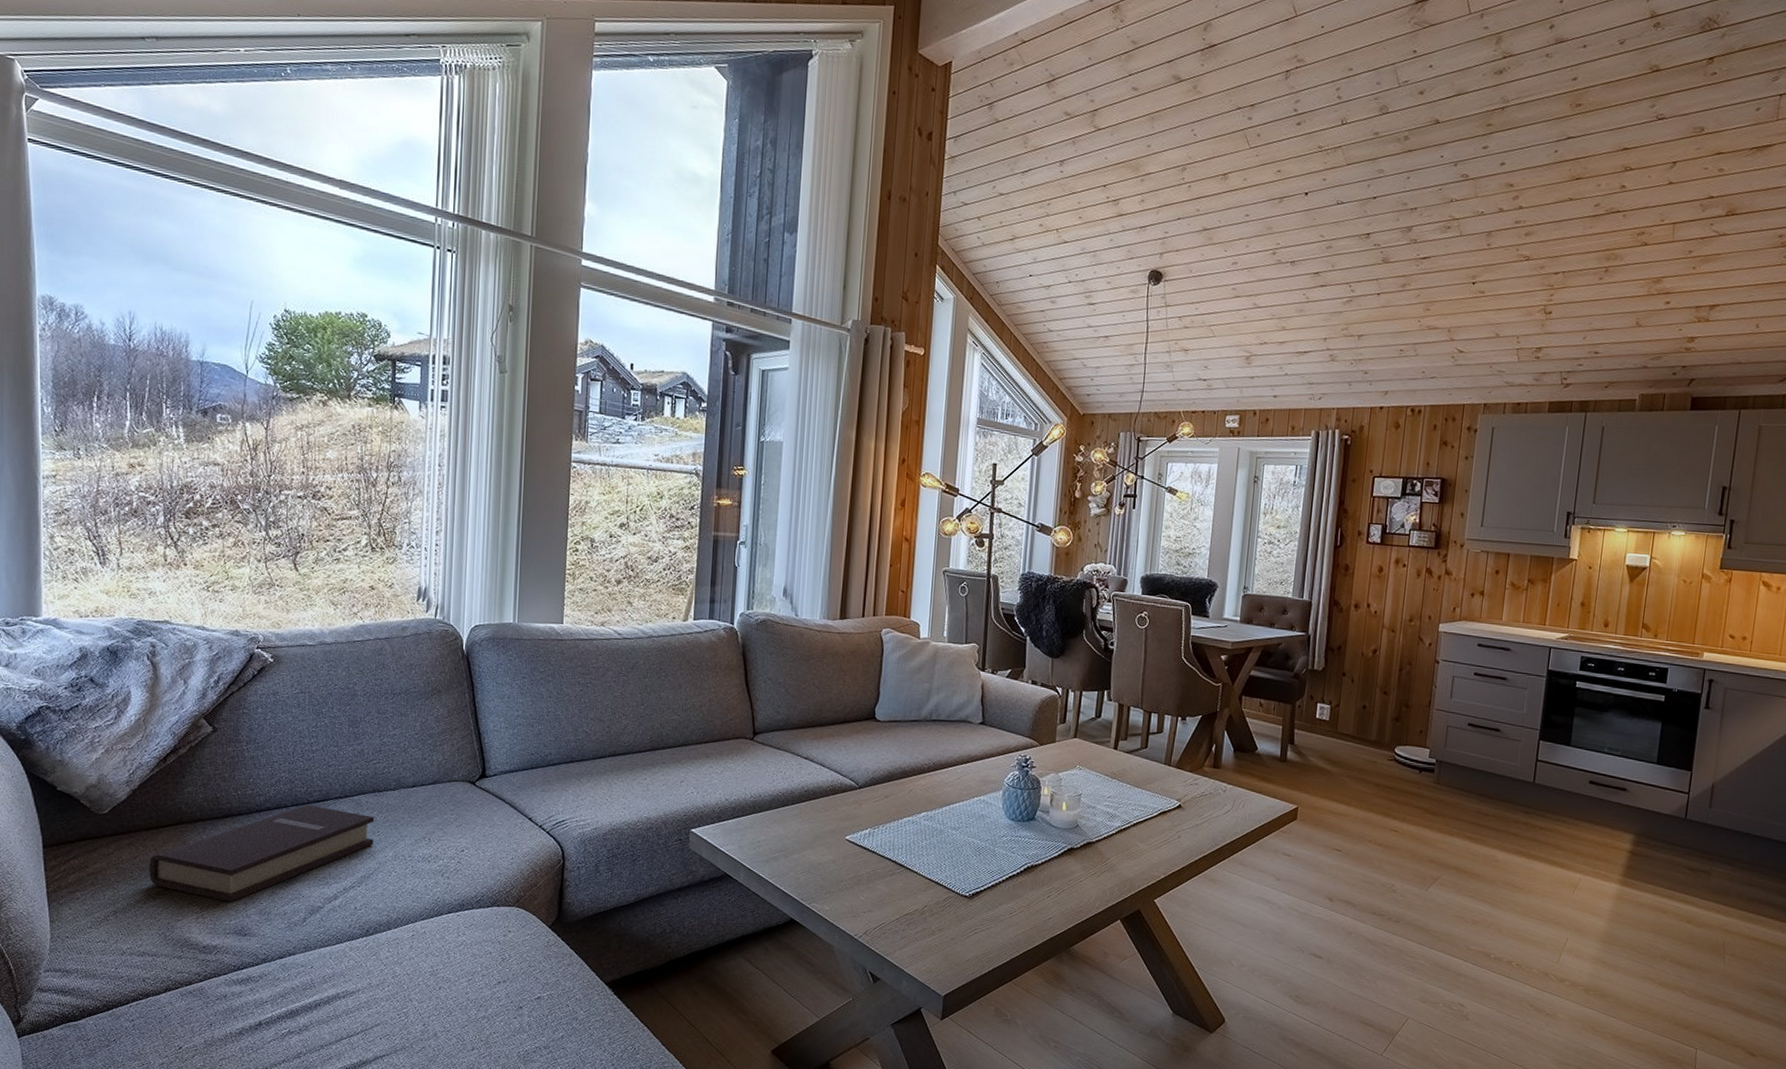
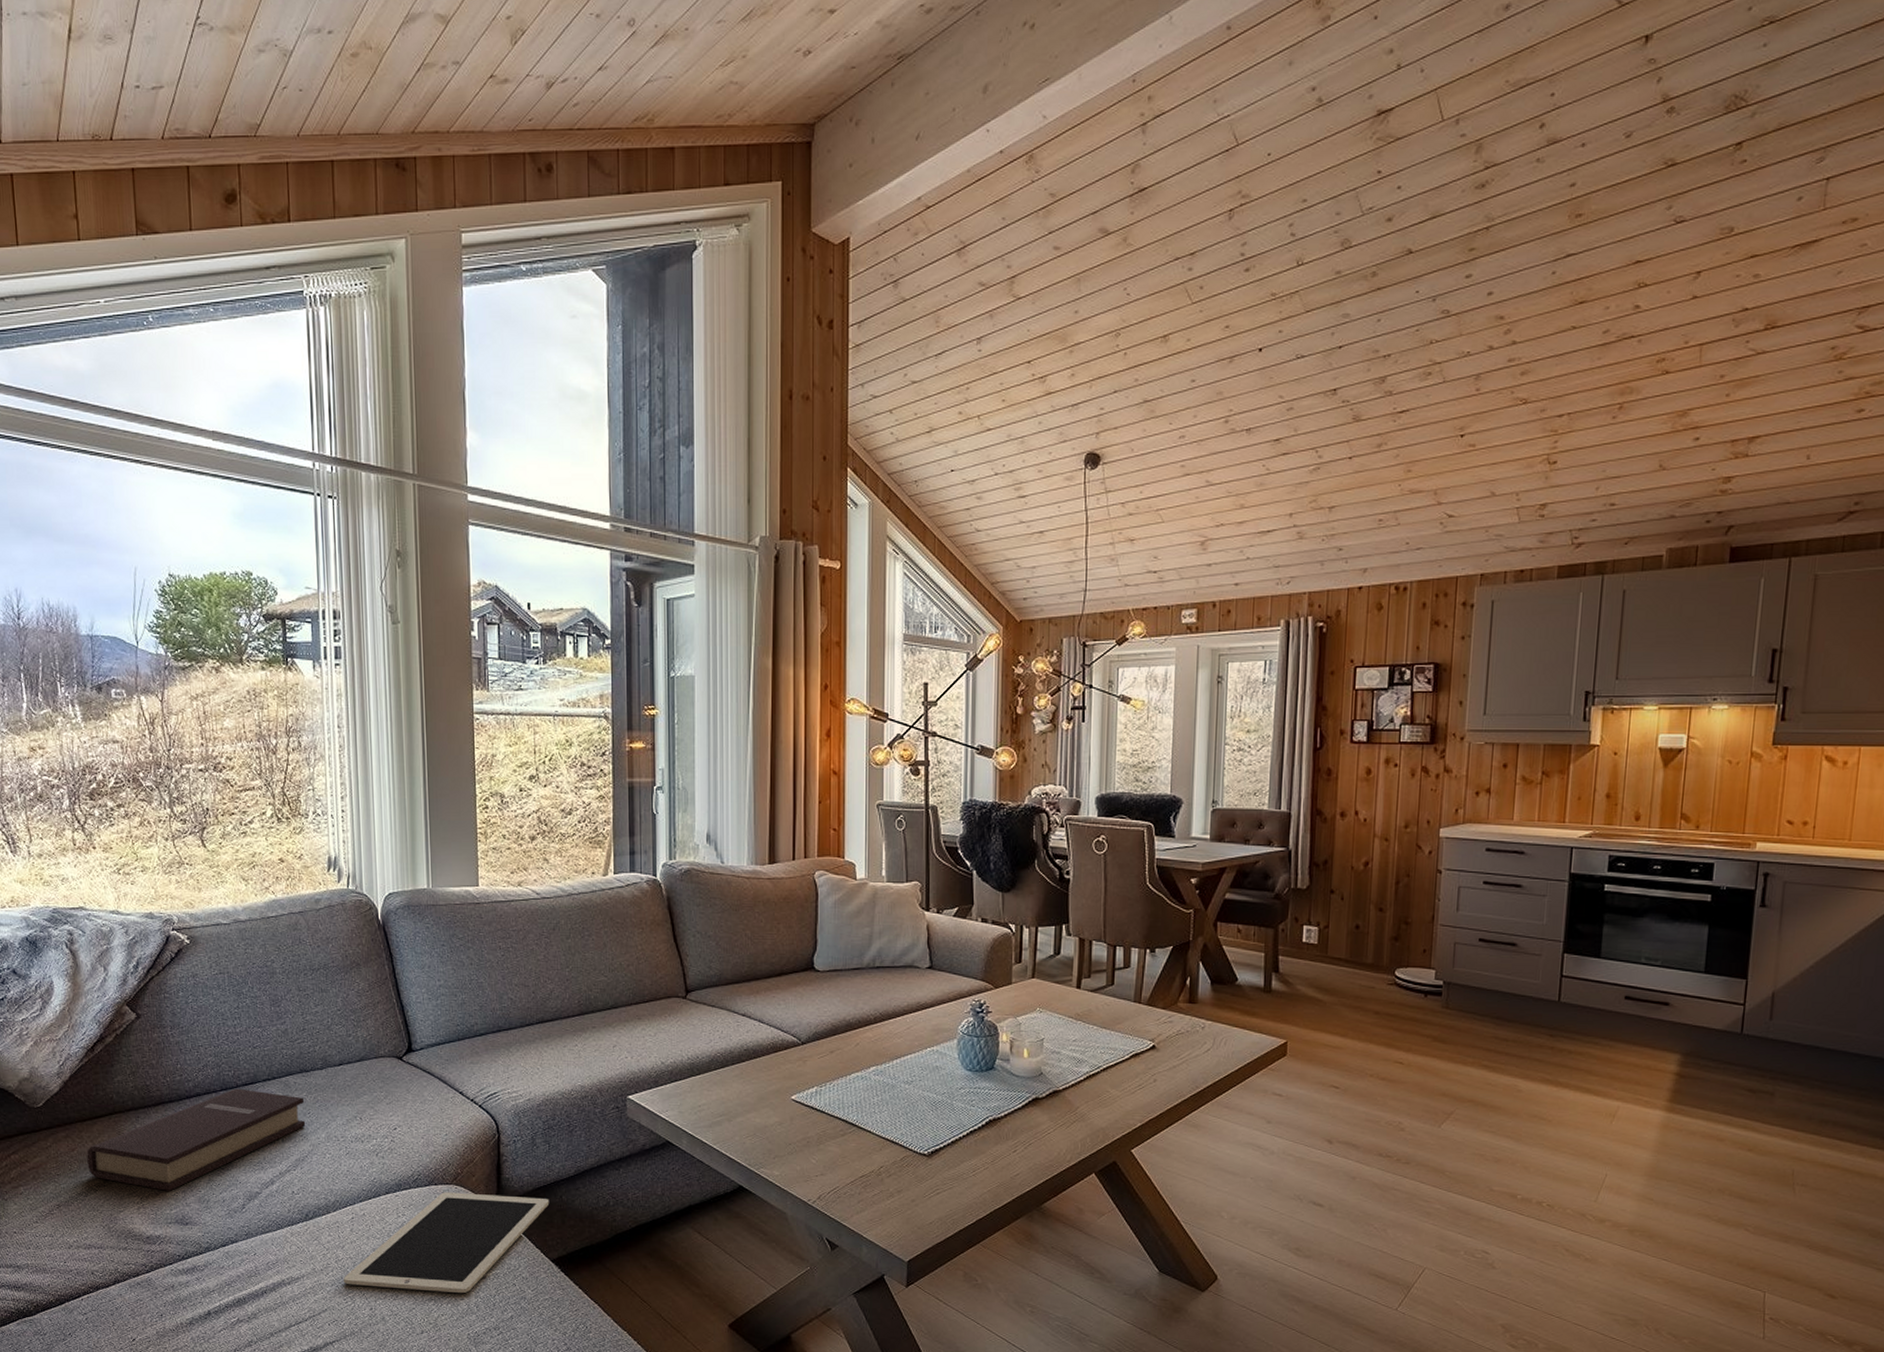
tablet: none [398,913,608,1013] -> present [343,1192,550,1294]

